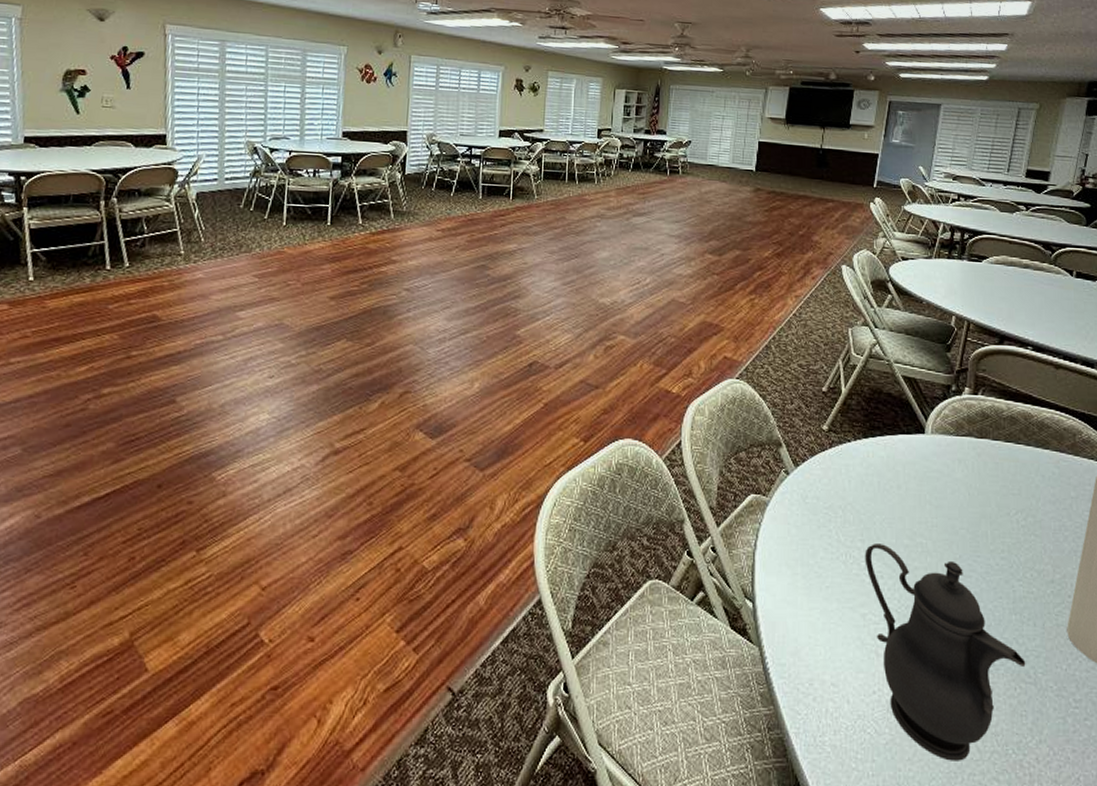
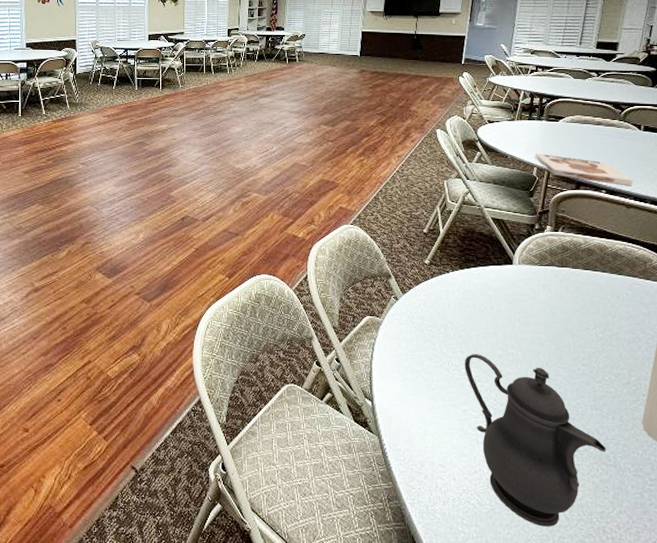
board game: none [953,298,1063,343] -> present [534,153,633,186]

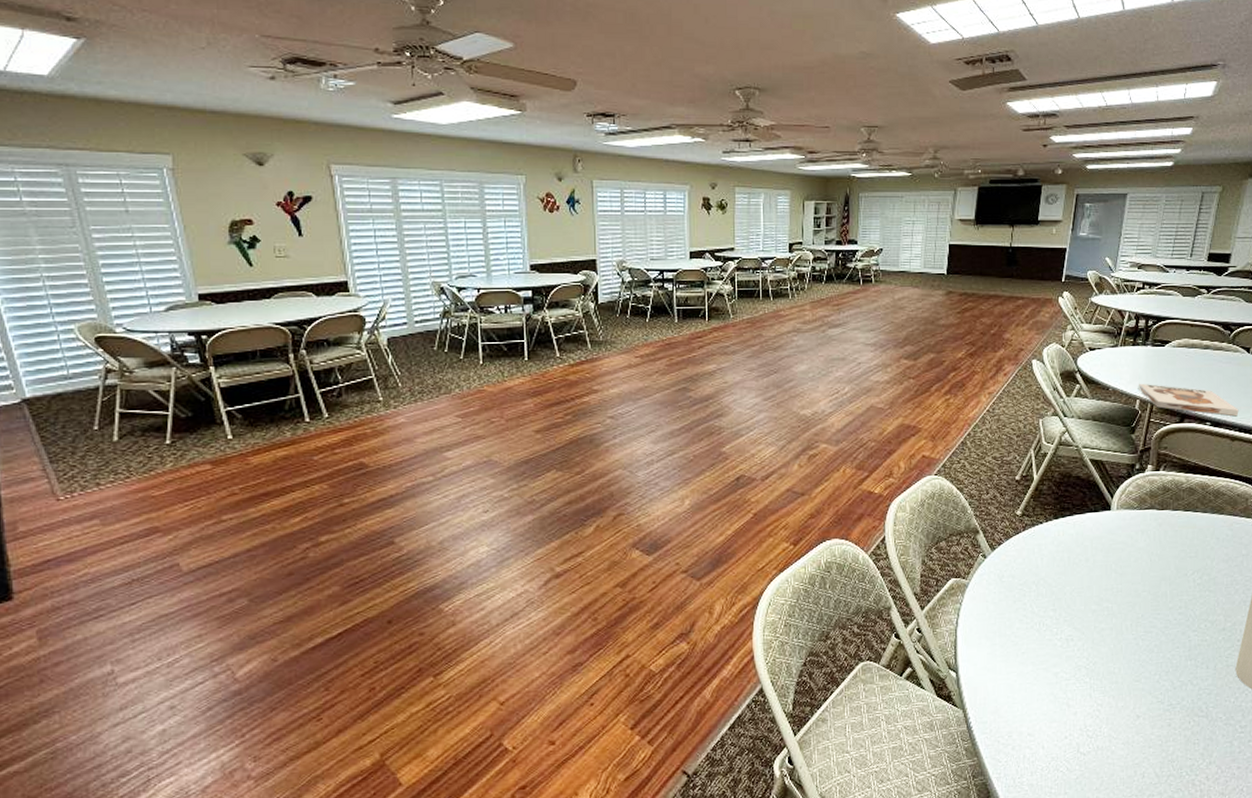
coffeepot: present [464,354,607,527] -> none [1056,611,1199,787]

